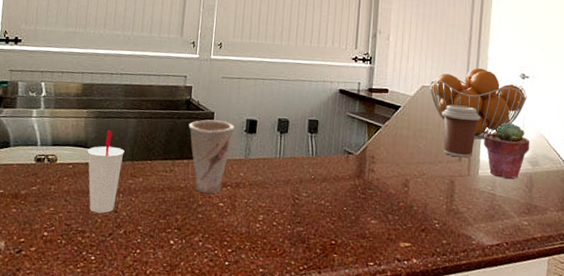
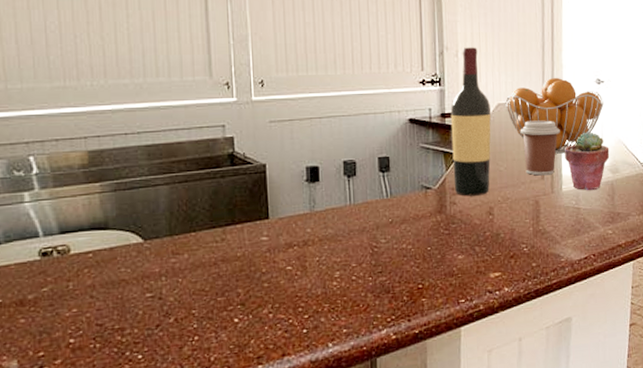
cup: present [88,130,125,214] -> none [110,204,159,305]
cup: present [188,119,234,194] -> none [236,172,293,259]
wine bottle: none [374,32,416,167] -> present [450,47,491,196]

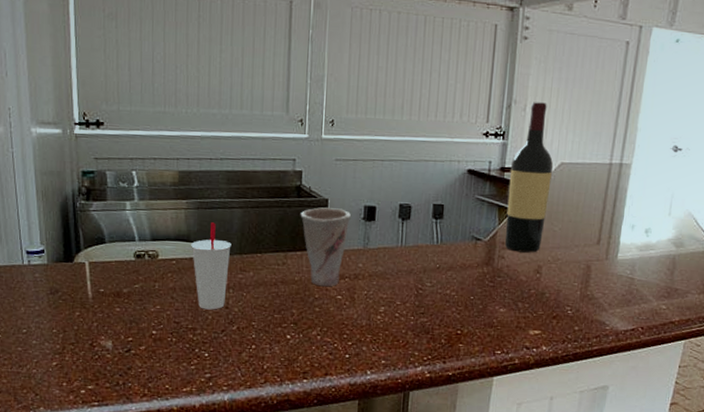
cup: none [110,204,159,305] -> present [191,222,232,310]
cup: none [236,172,293,259] -> present [300,207,351,287]
fruit basket: present [505,78,604,154] -> none [569,141,678,221]
coffee cup: present [520,120,560,176] -> none [580,183,625,241]
potted succulent: present [565,131,610,191] -> none [625,200,677,263]

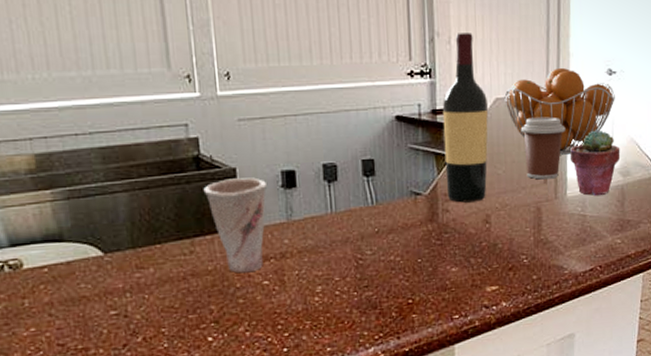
cup: present [191,222,232,310] -> none [65,213,123,323]
fruit basket: none [569,141,678,221] -> present [504,68,615,155]
coffee cup: none [580,183,625,241] -> present [520,117,566,180]
potted succulent: none [625,200,677,263] -> present [570,128,620,197]

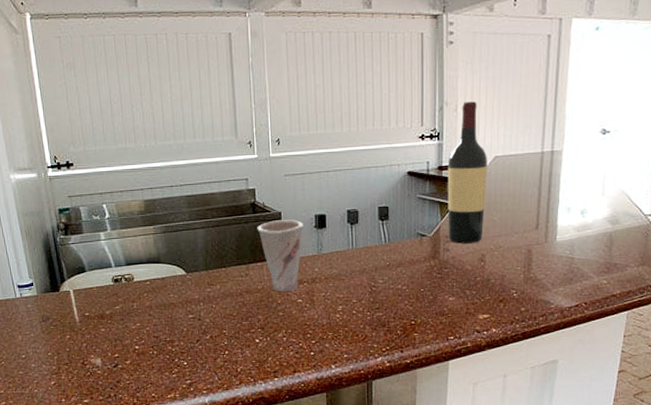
fruit basket: present [504,68,615,155] -> none [503,129,608,205]
coffee cup: present [520,117,566,180] -> none [516,171,558,226]
potted succulent: present [570,128,620,197] -> none [562,182,611,242]

